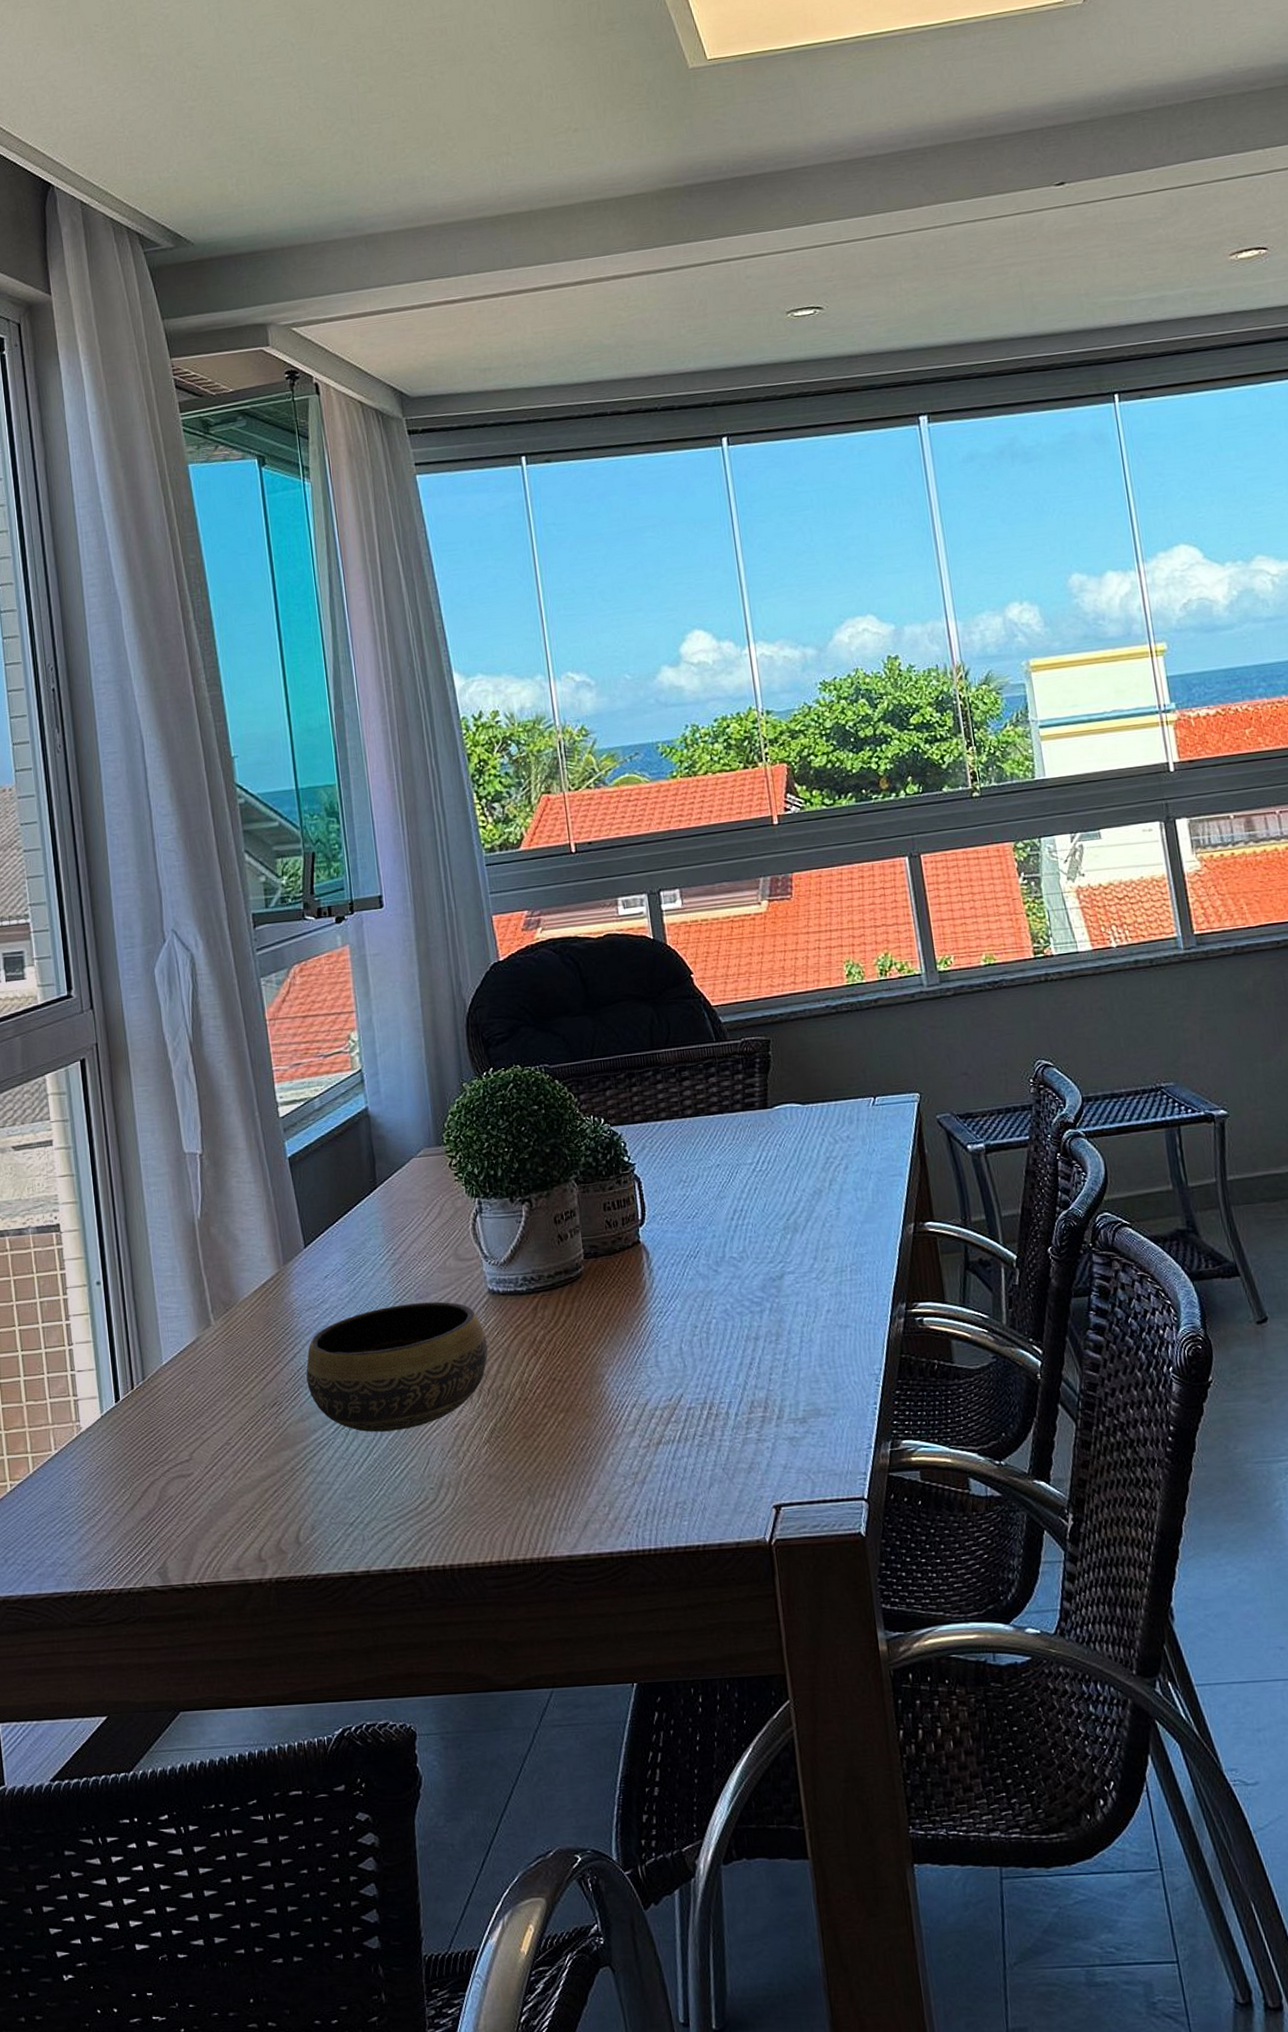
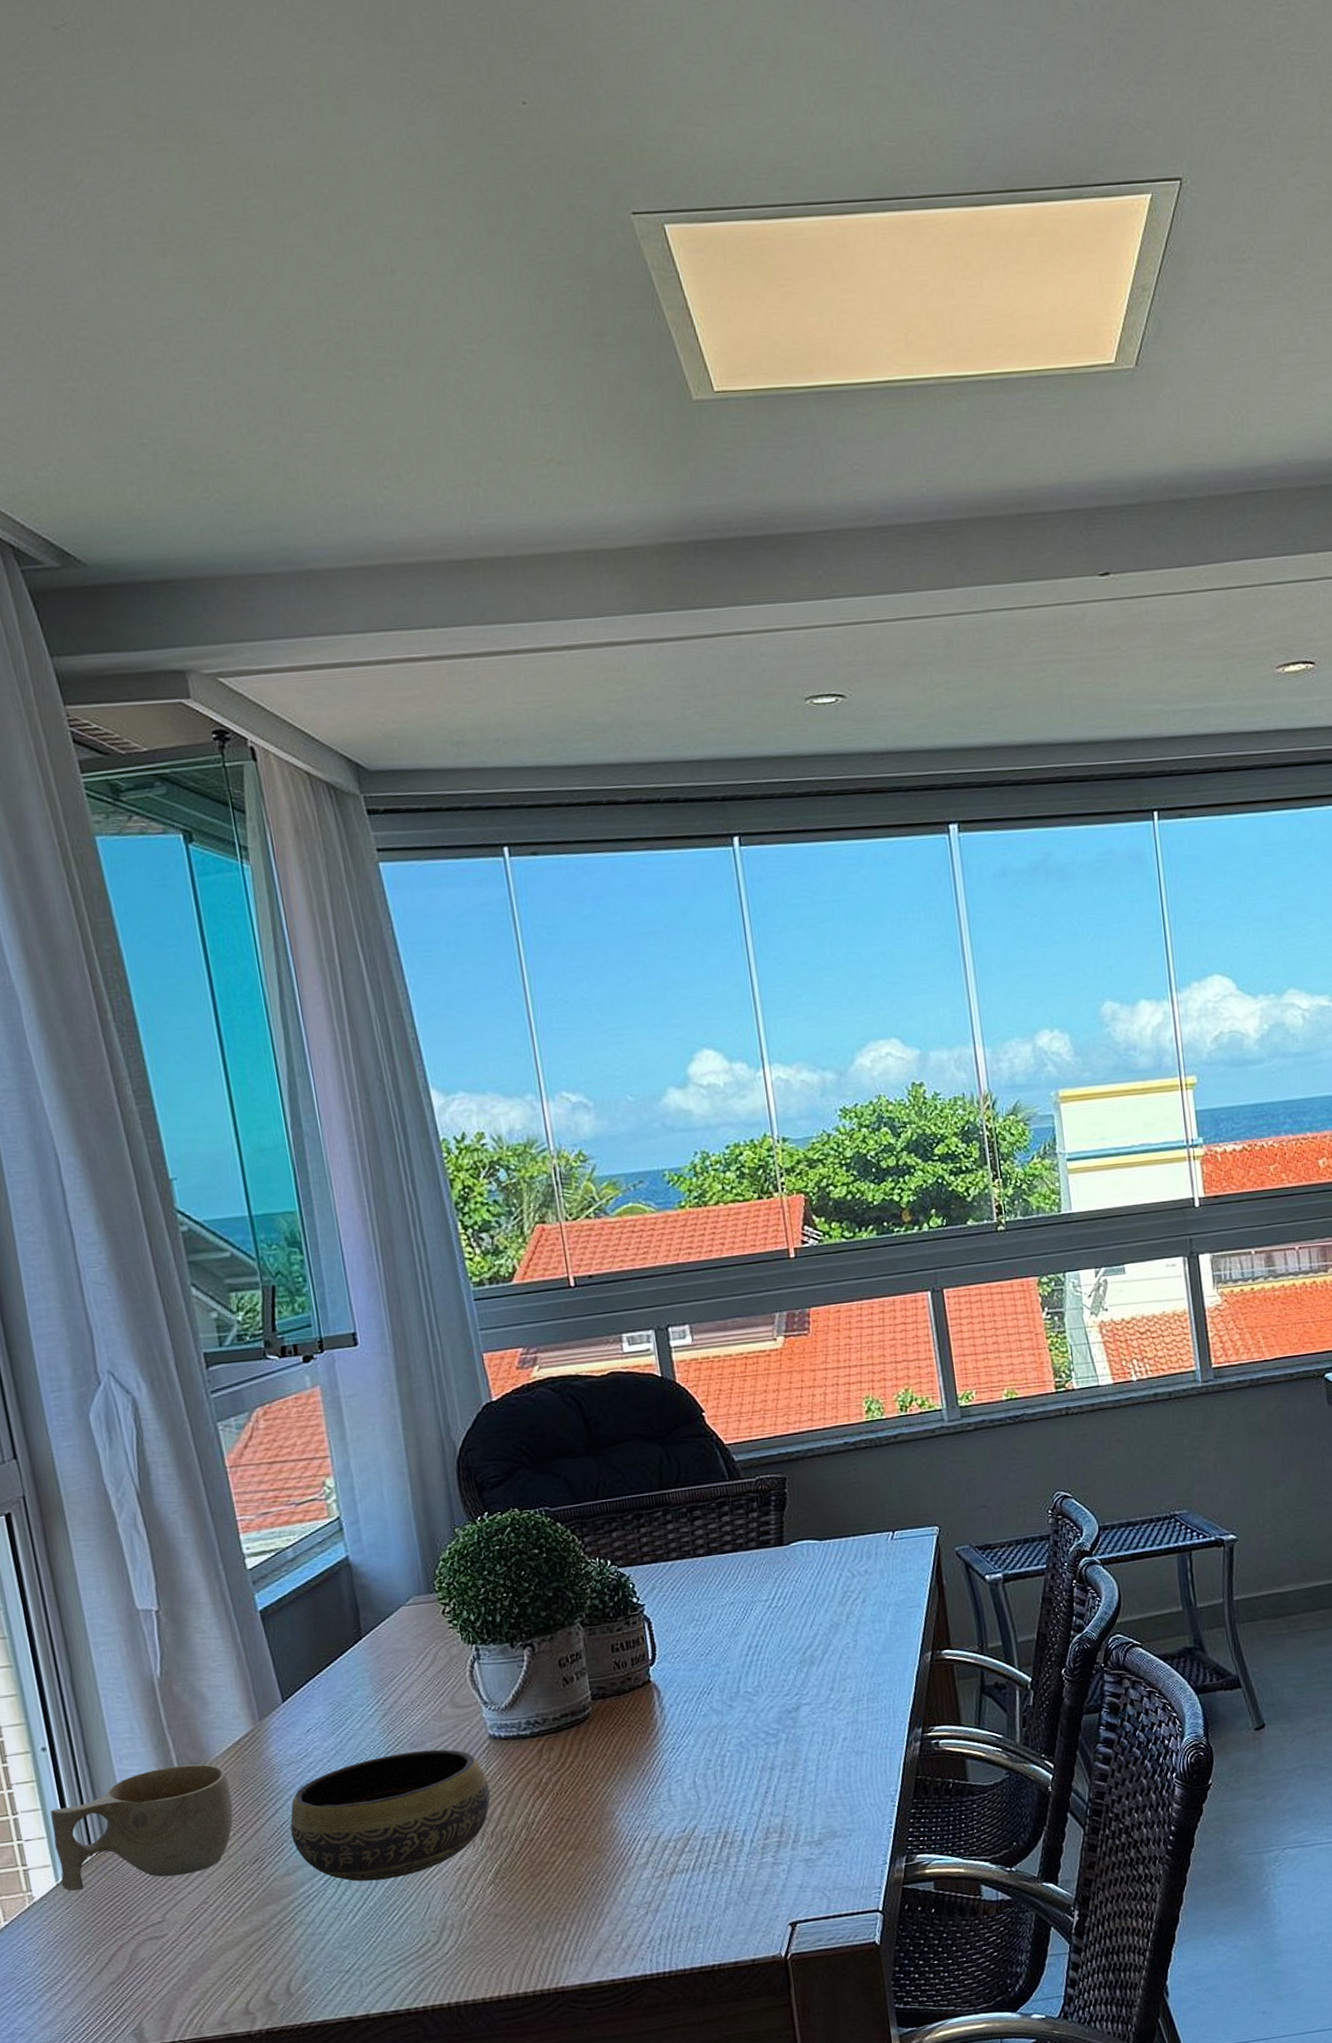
cup: none [100,1304,257,1424] -> present [50,1764,233,1892]

